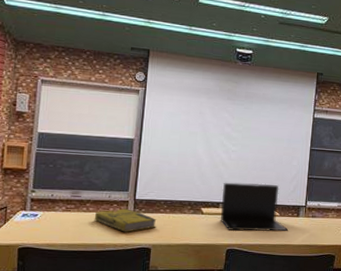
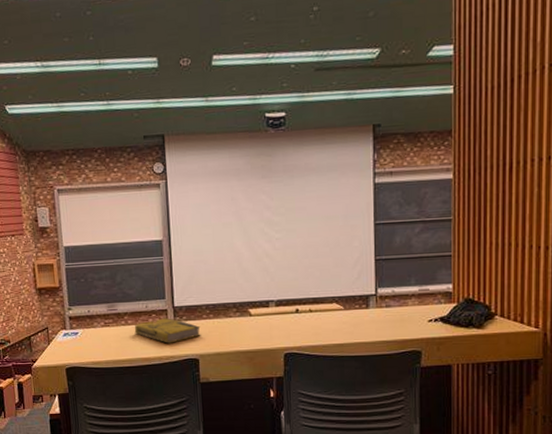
laptop: present [220,182,288,232] -> none [270,273,356,333]

